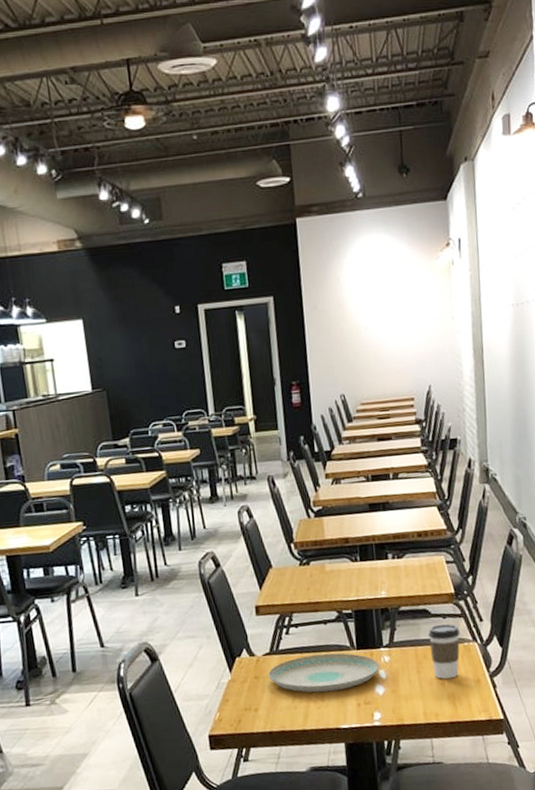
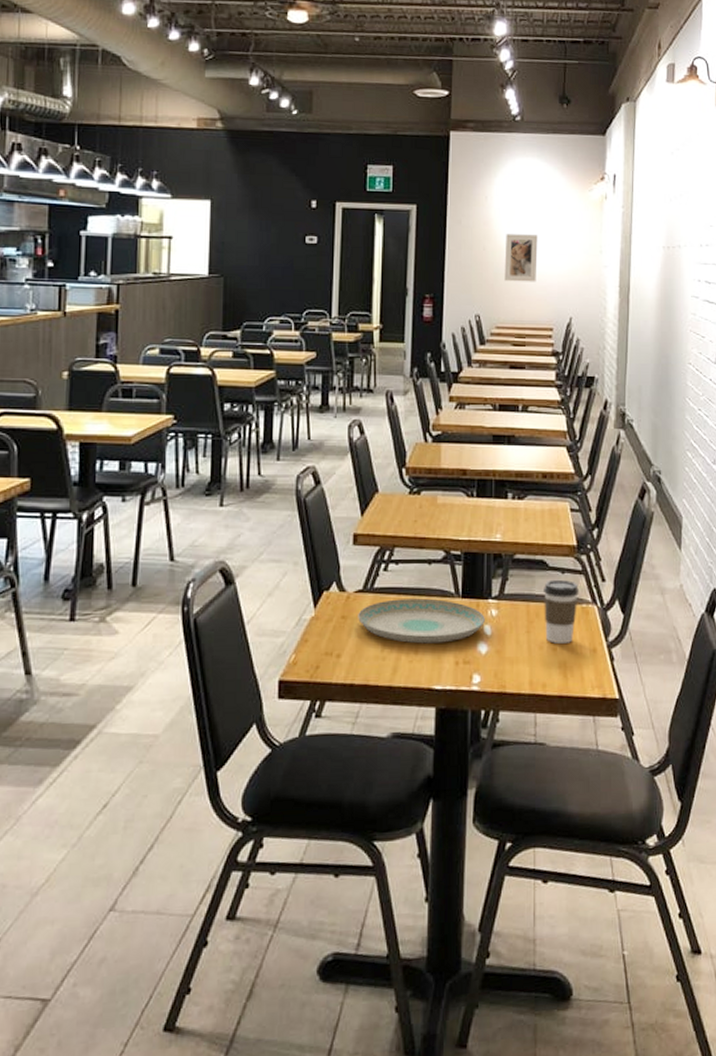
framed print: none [360,310,394,359] -> present [504,234,538,282]

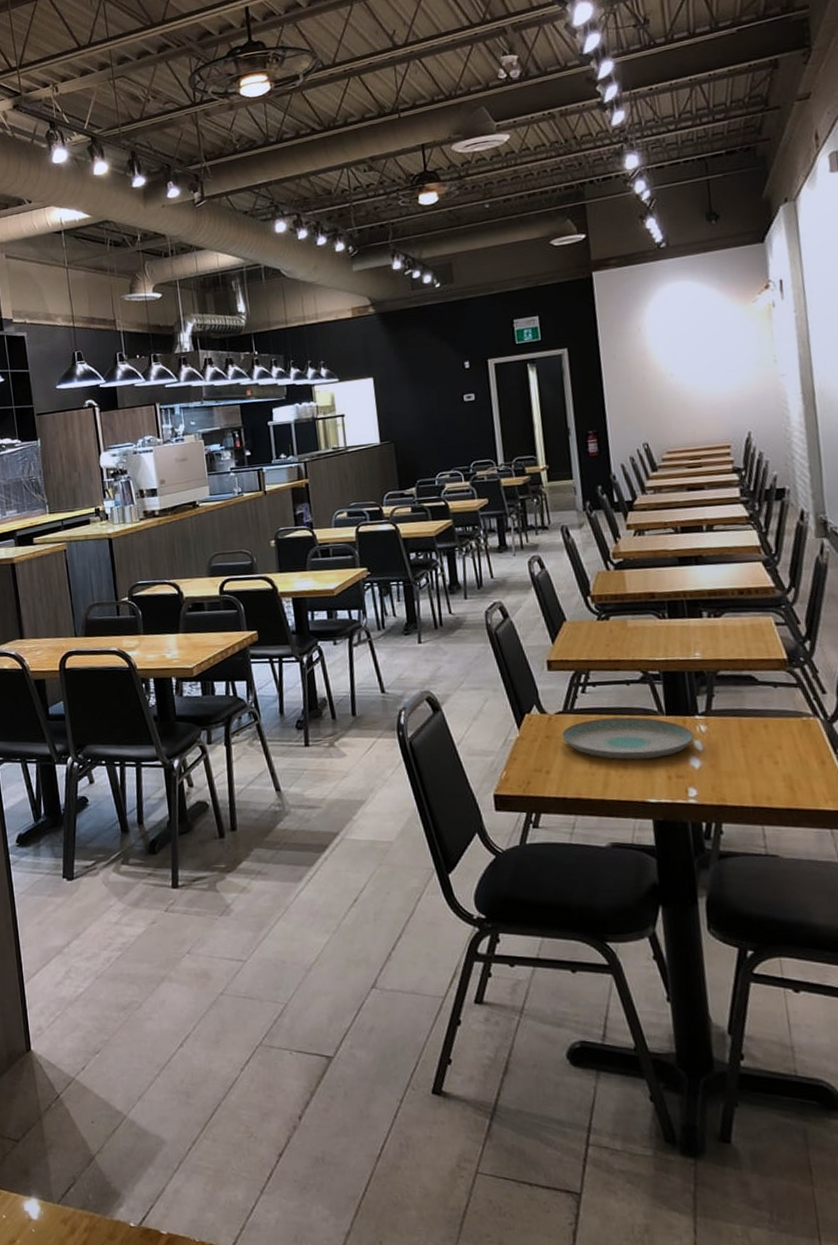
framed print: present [504,234,538,282] -> none [665,356,705,407]
coffee cup: present [544,579,579,644] -> none [755,693,797,757]

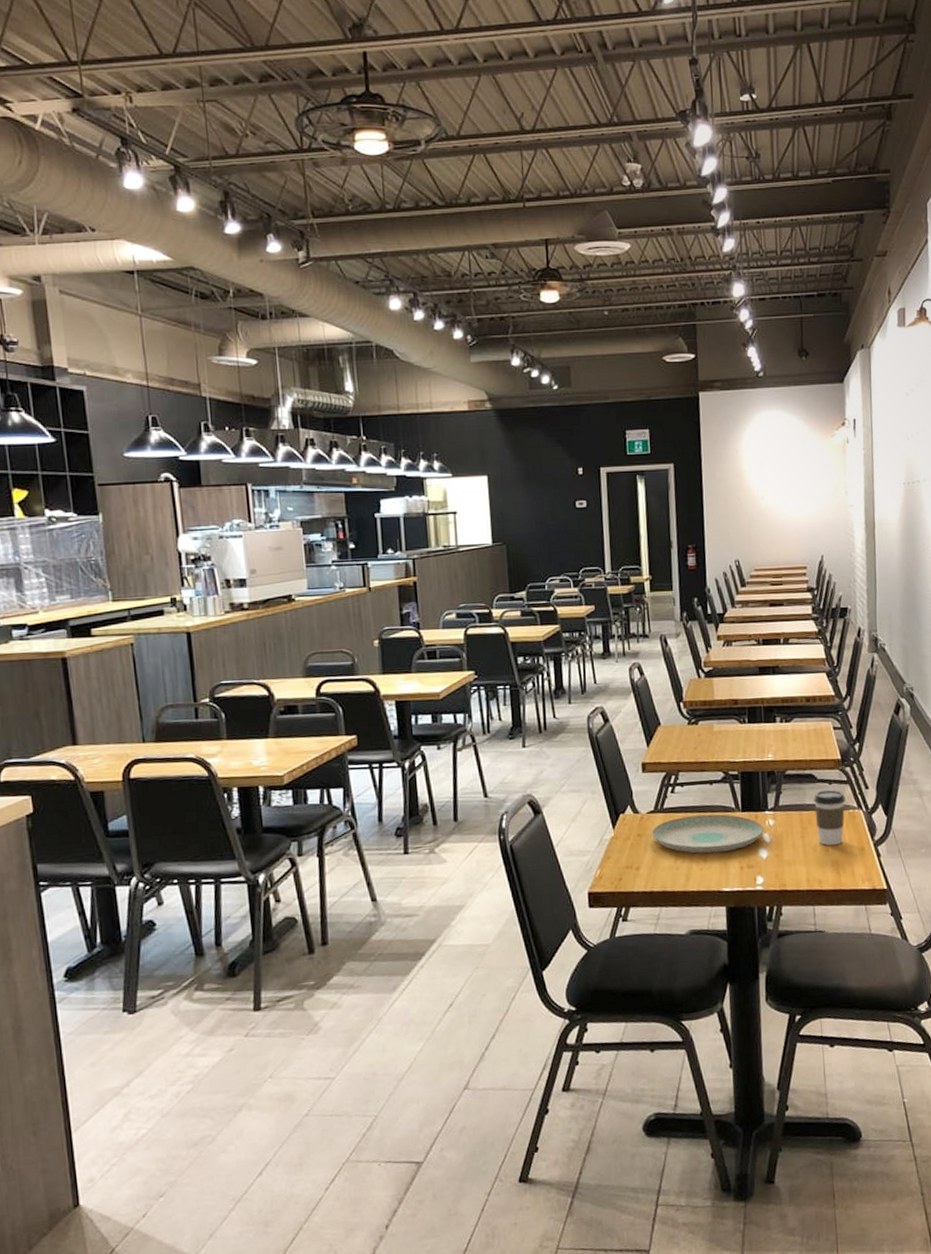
coffee cup: none [755,693,797,757] -> present [814,789,845,846]

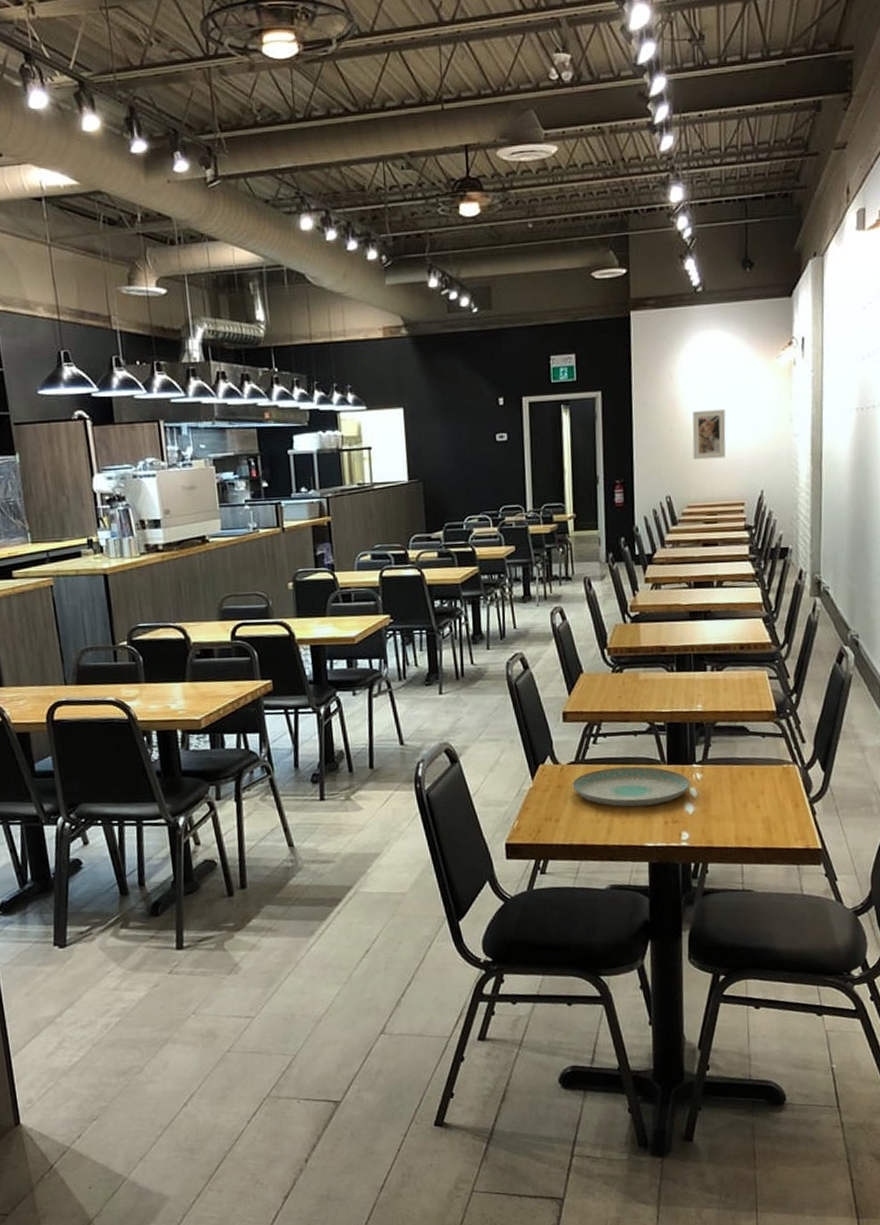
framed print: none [757,482,788,527] -> present [692,409,726,460]
coffee cup: present [814,789,845,846] -> none [745,743,780,802]

